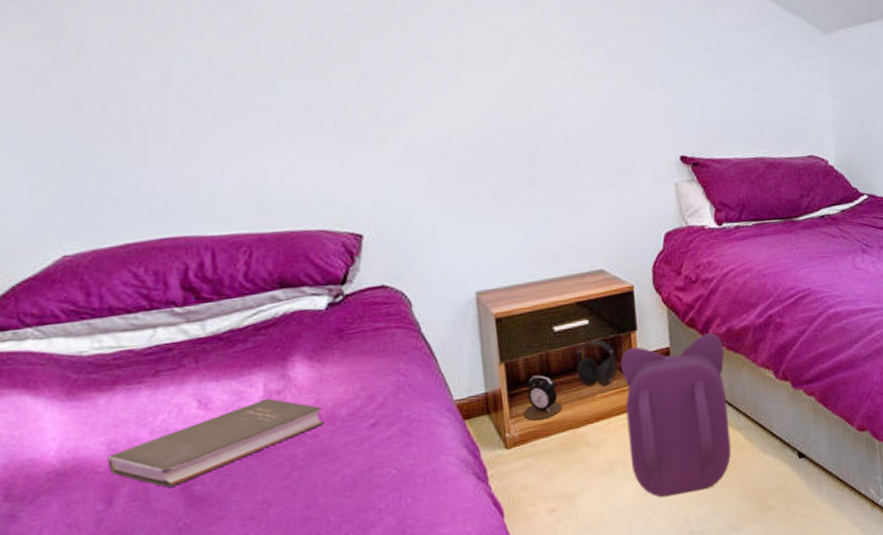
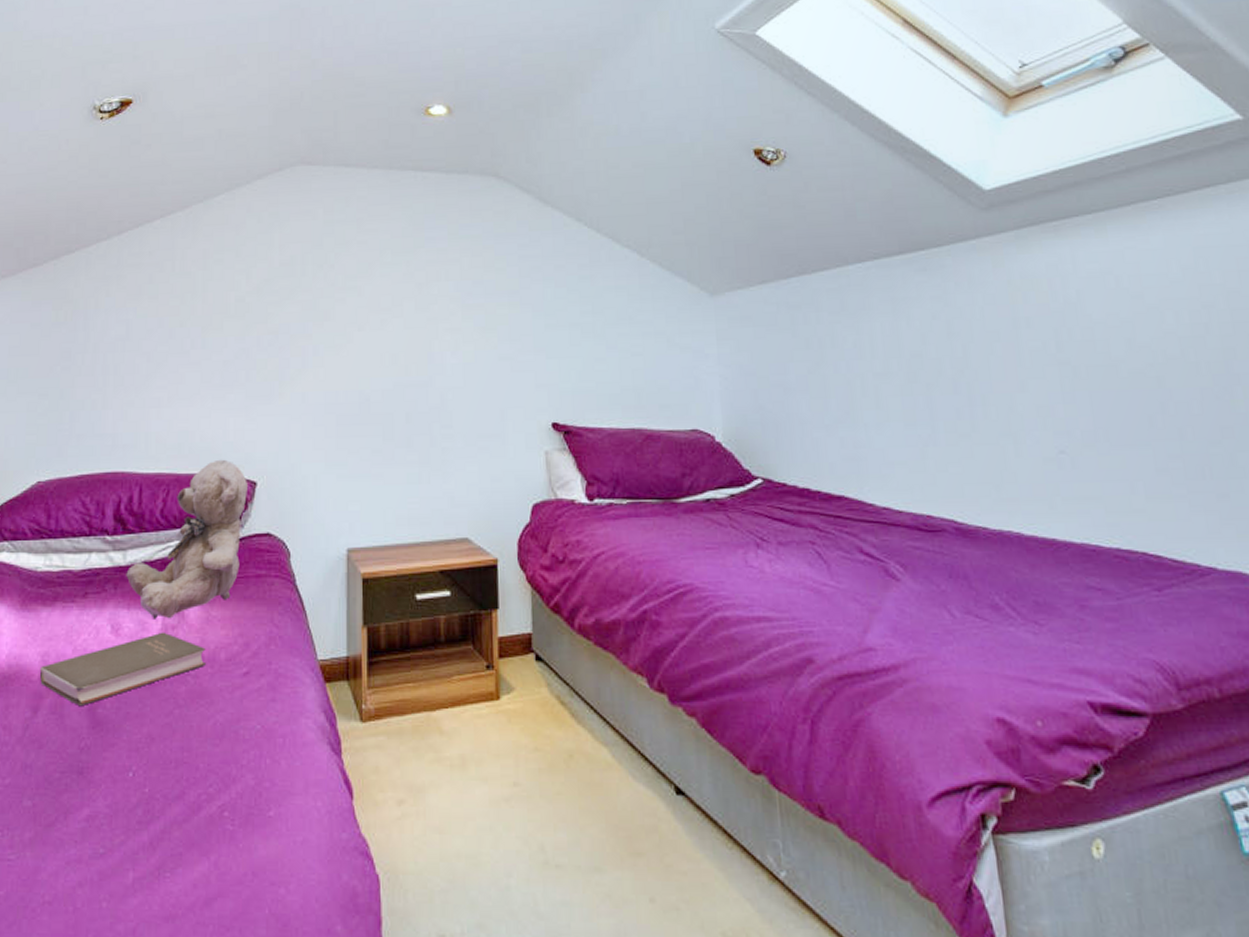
teddy bear: none [208,213,353,387] -> present [126,459,247,619]
alarm clock: present [523,375,562,421] -> none [380,645,419,695]
headphones: present [576,338,618,386] -> none [434,612,477,667]
backpack: present [621,333,732,497] -> none [480,623,596,812]

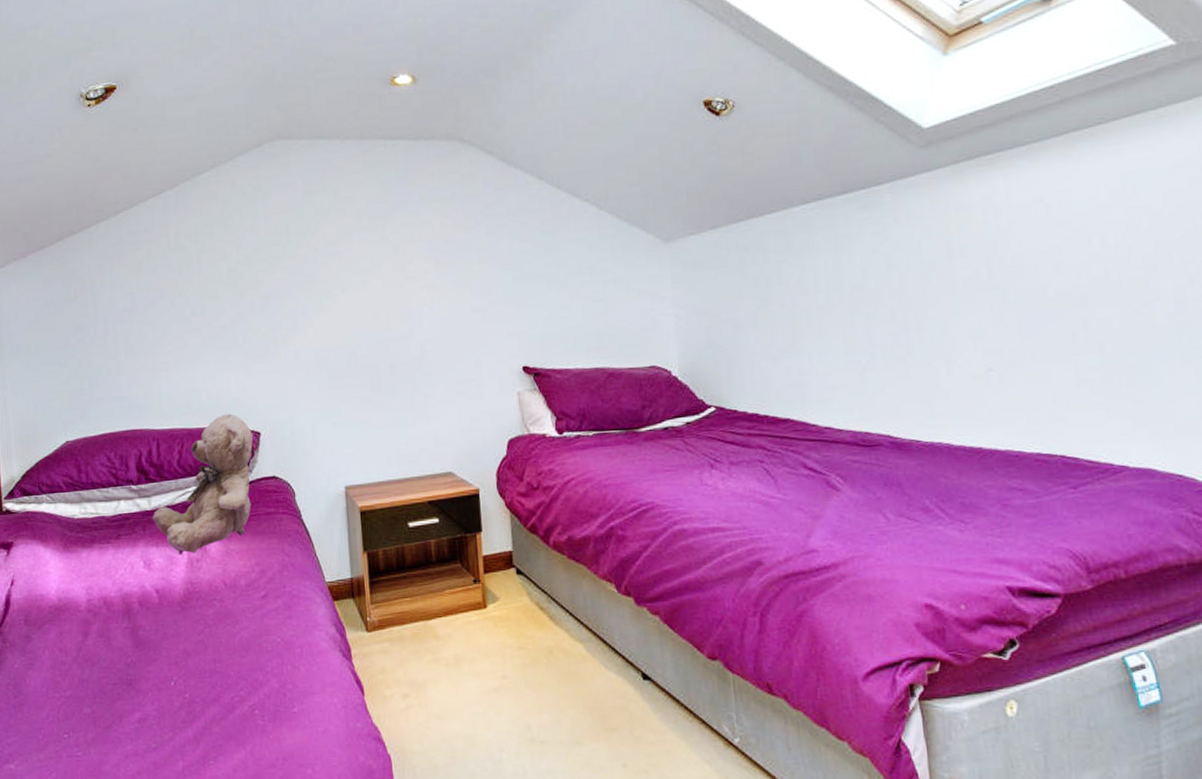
book: present [40,632,207,707] -> none [86,564,230,630]

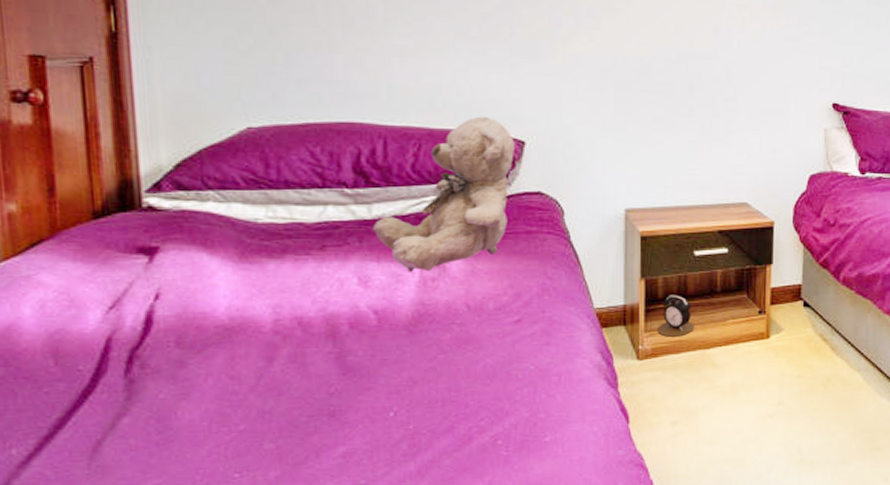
alarm clock: none [382,566,415,609] -> present [657,295,694,337]

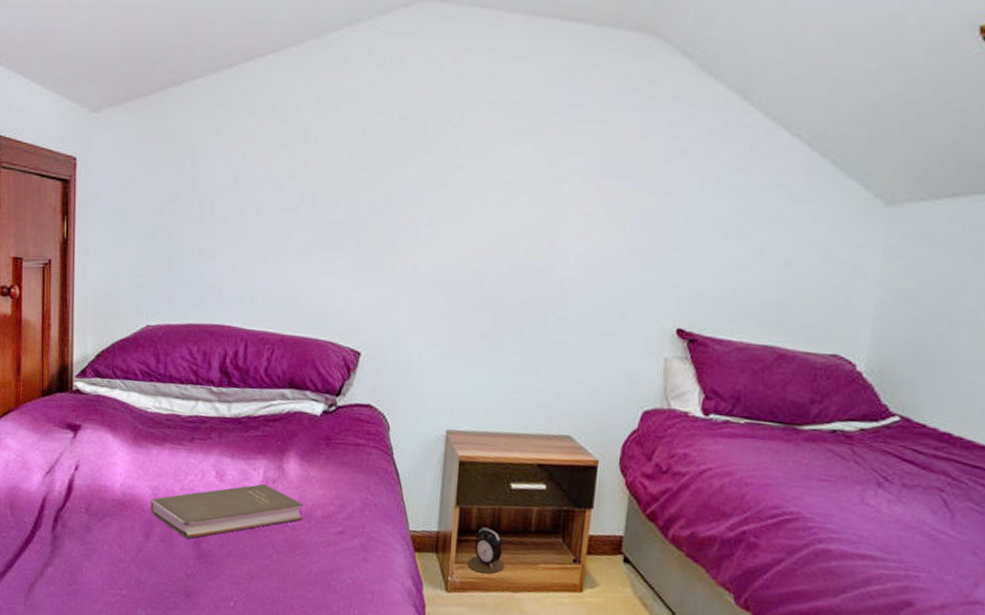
book: none [272,284,474,355] -> present [151,483,304,539]
teddy bear: present [373,116,515,272] -> none [230,325,351,473]

